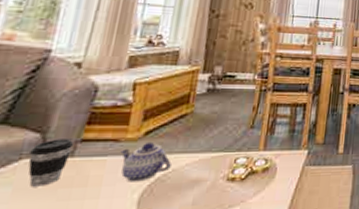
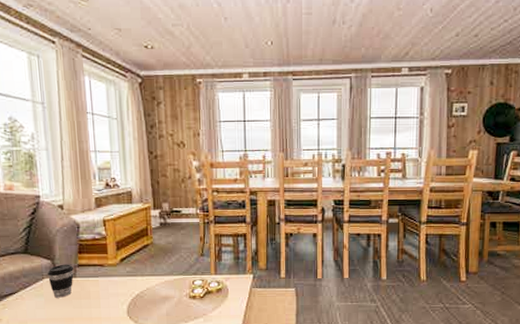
teapot: present [120,141,172,182] -> none [106,267,145,297]

